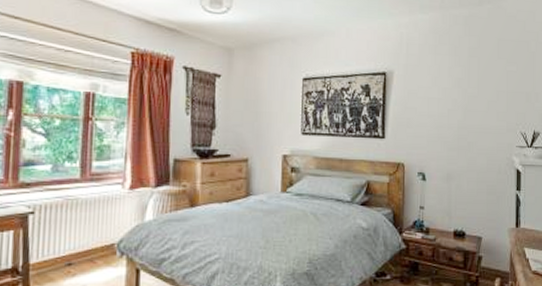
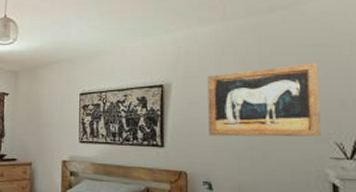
wall art: none [425,57,513,127] -> present [207,63,321,137]

